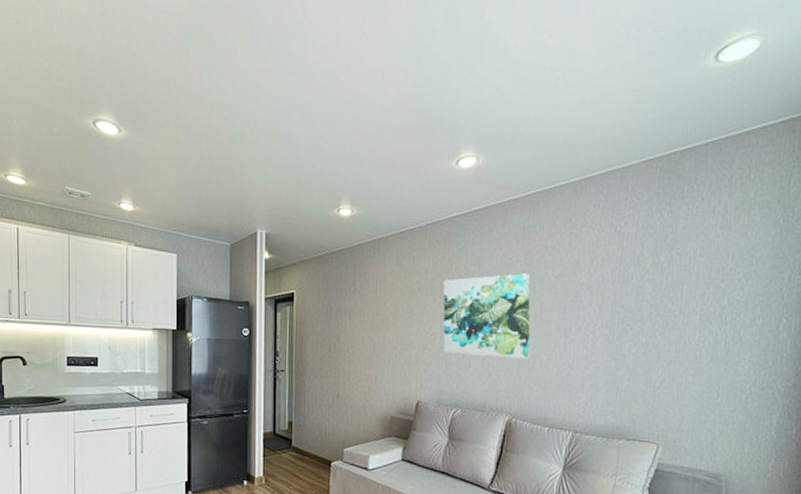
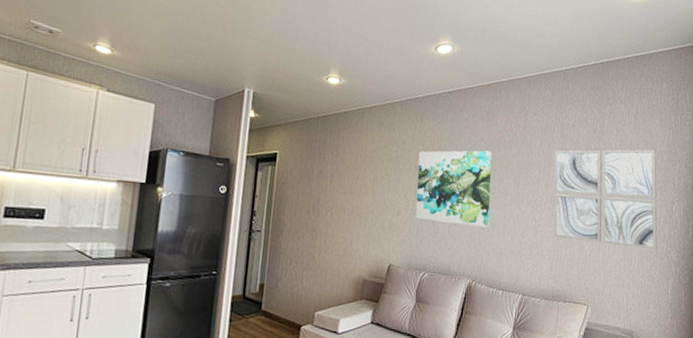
wall art: none [610,256,756,379] -> present [553,149,658,250]

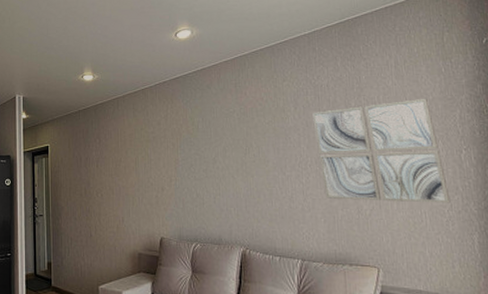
wall art: present [415,150,492,228] -> none [174,121,254,195]

